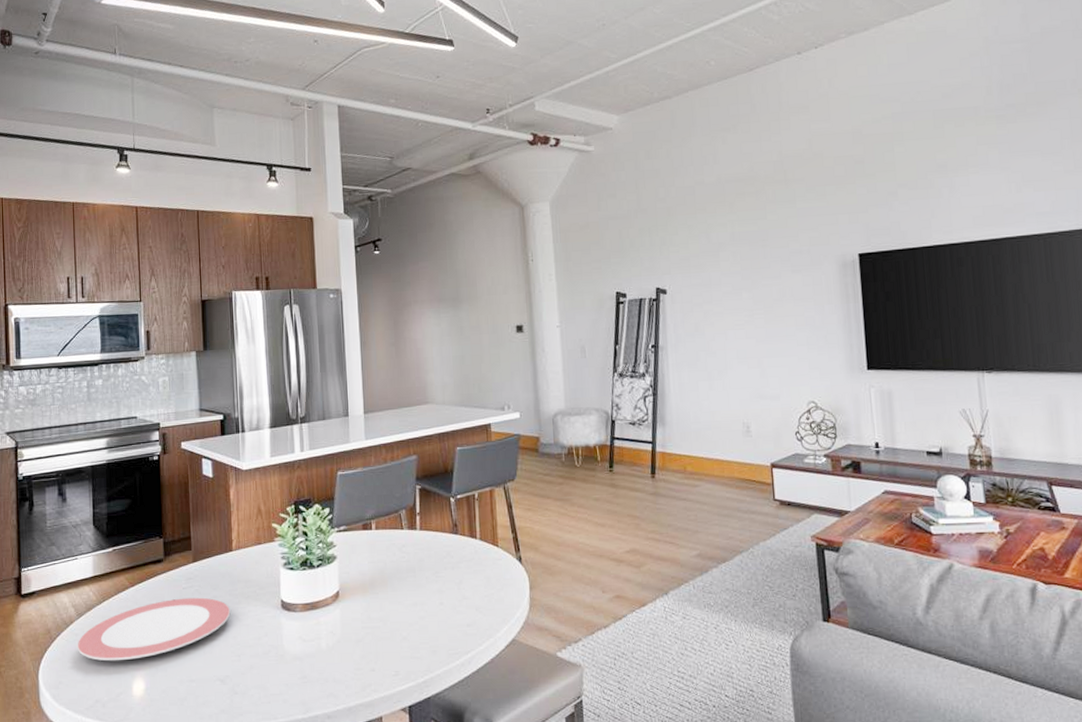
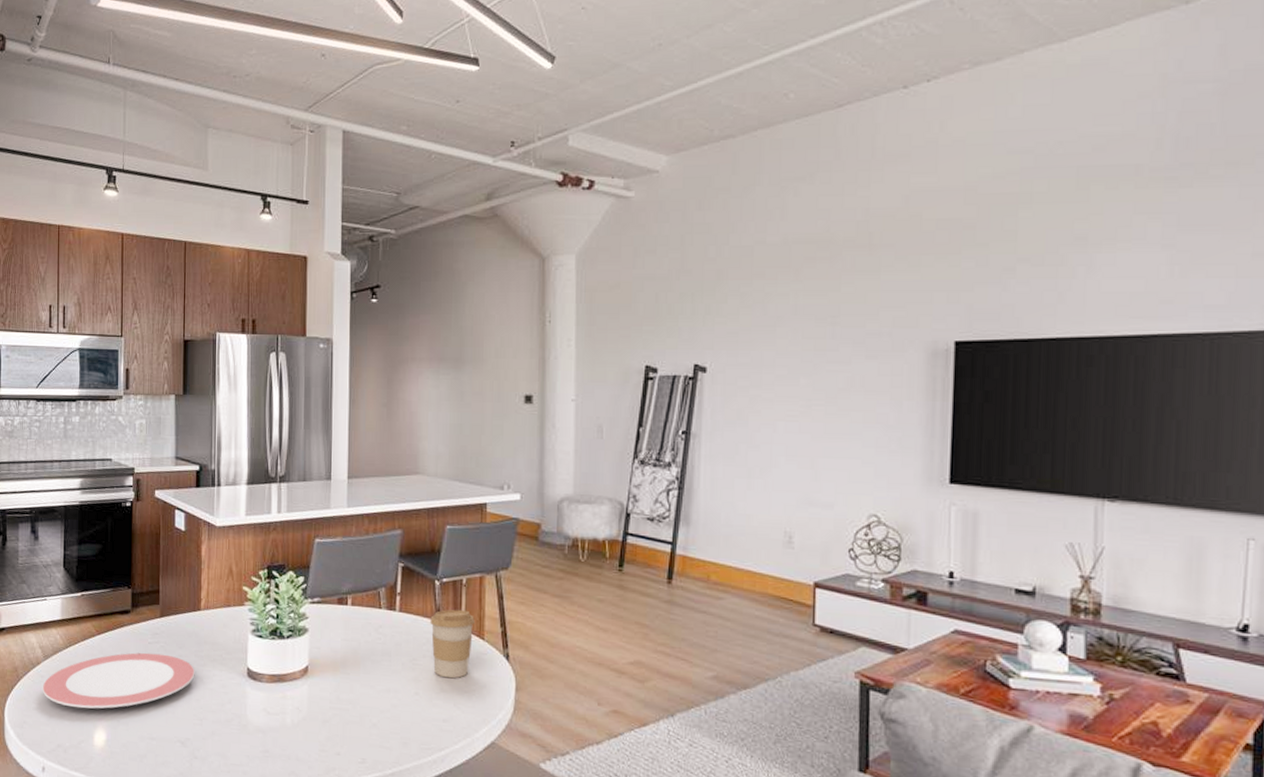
coffee cup: none [448,521,488,586] -> present [430,609,474,679]

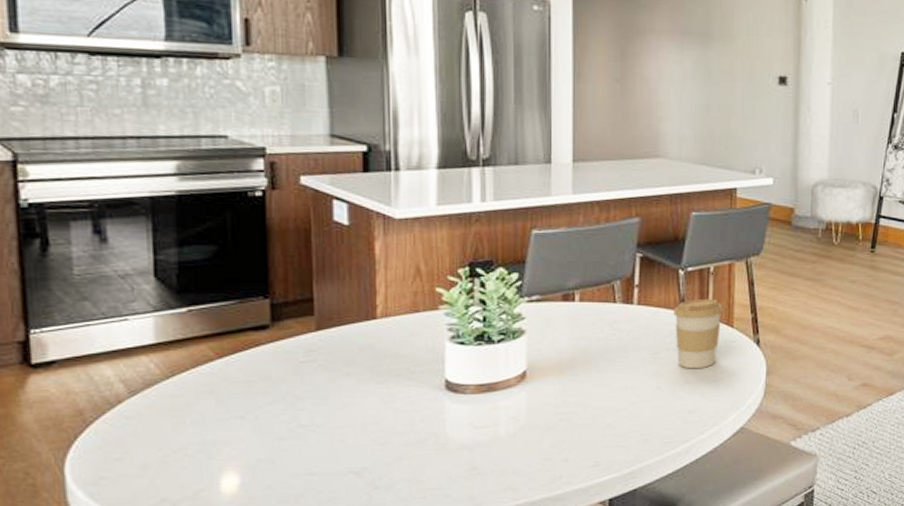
plate: present [42,653,195,709] -> none [129,374,372,451]

